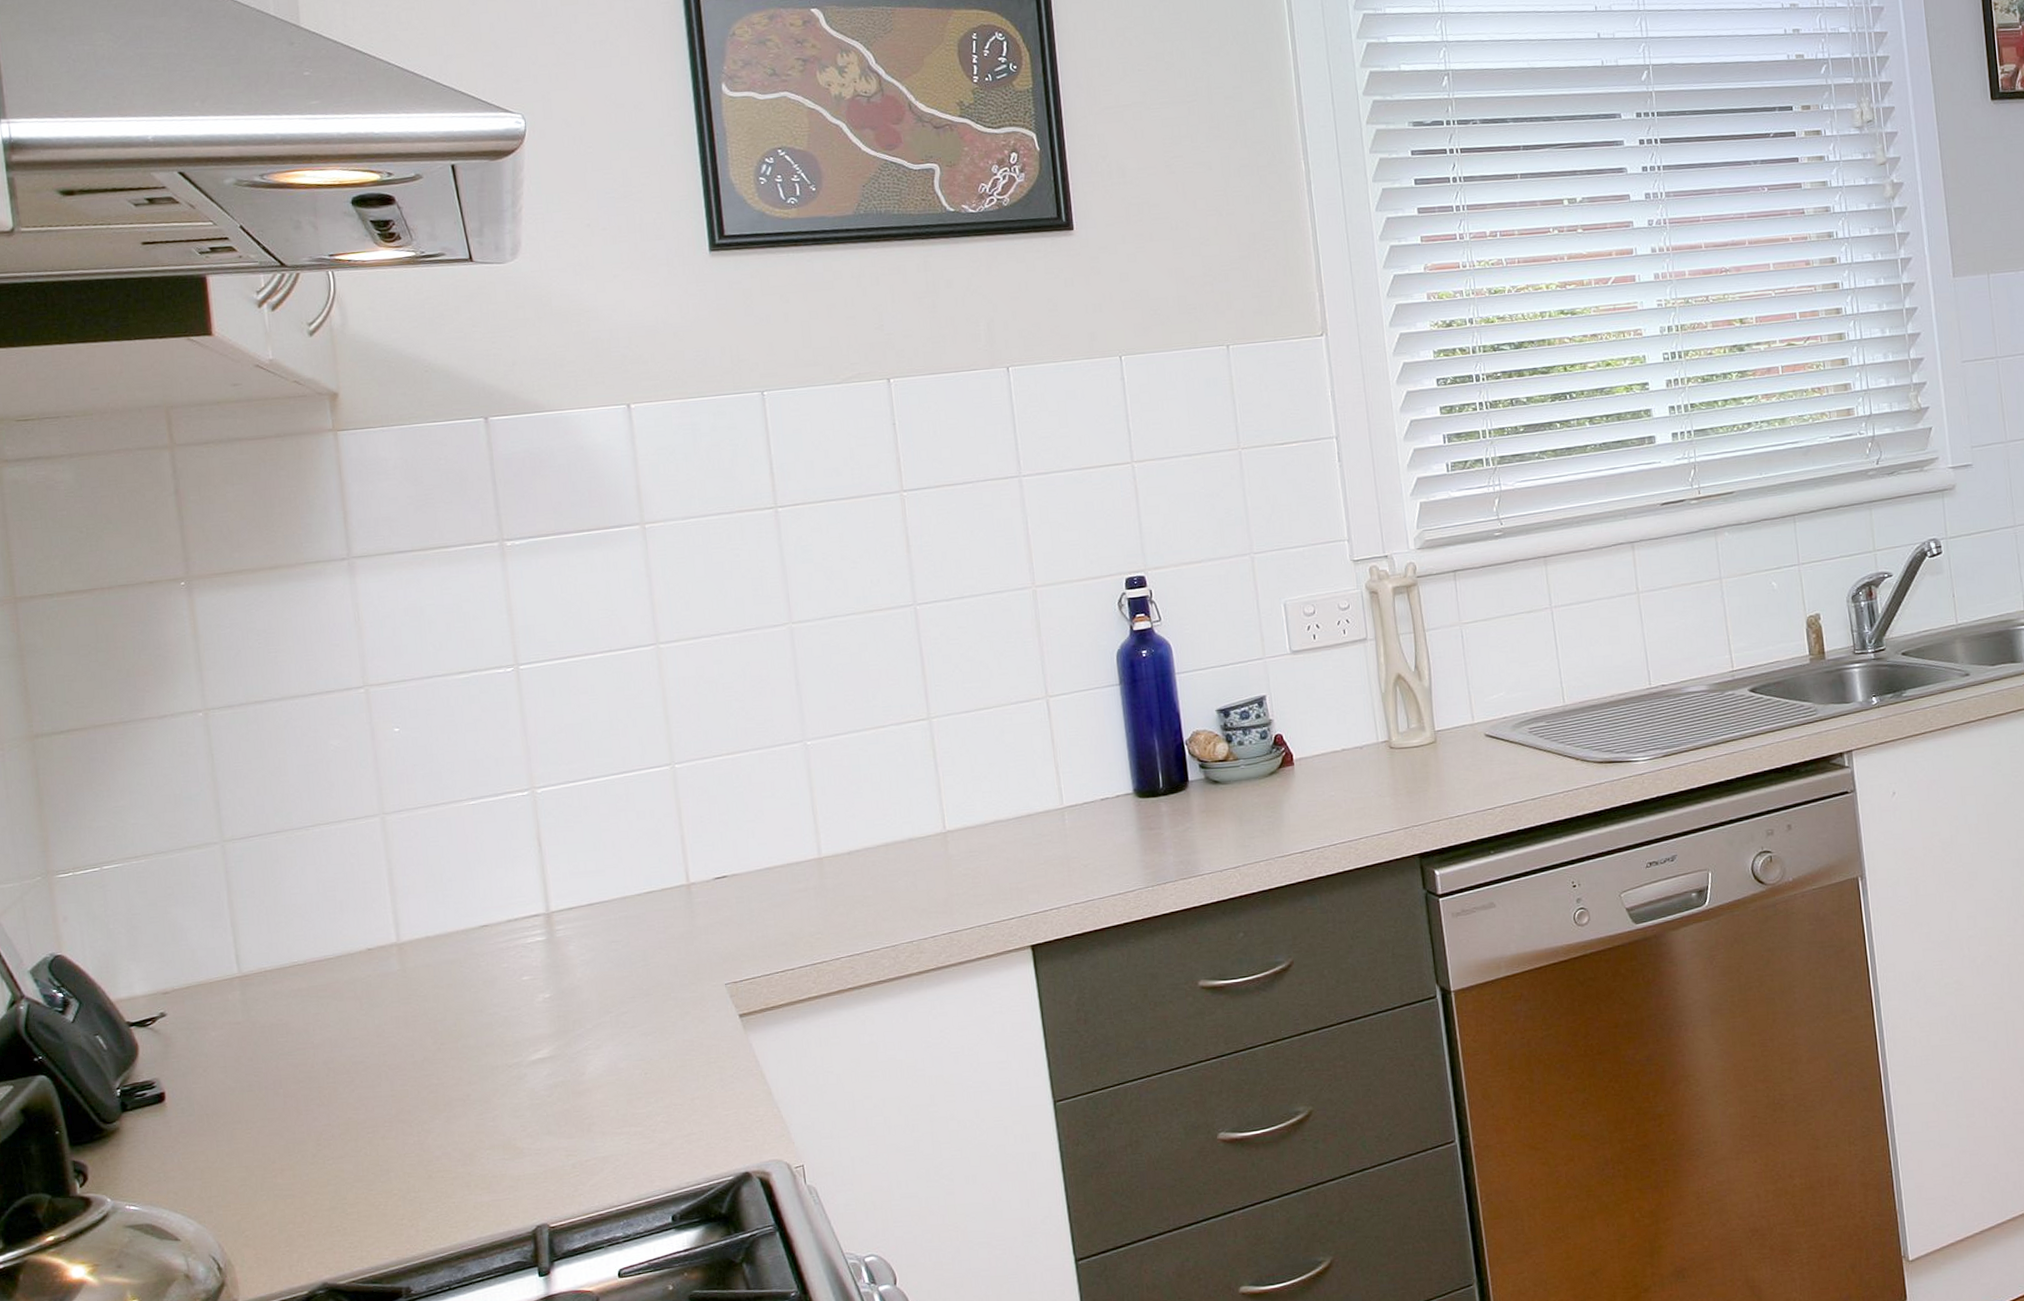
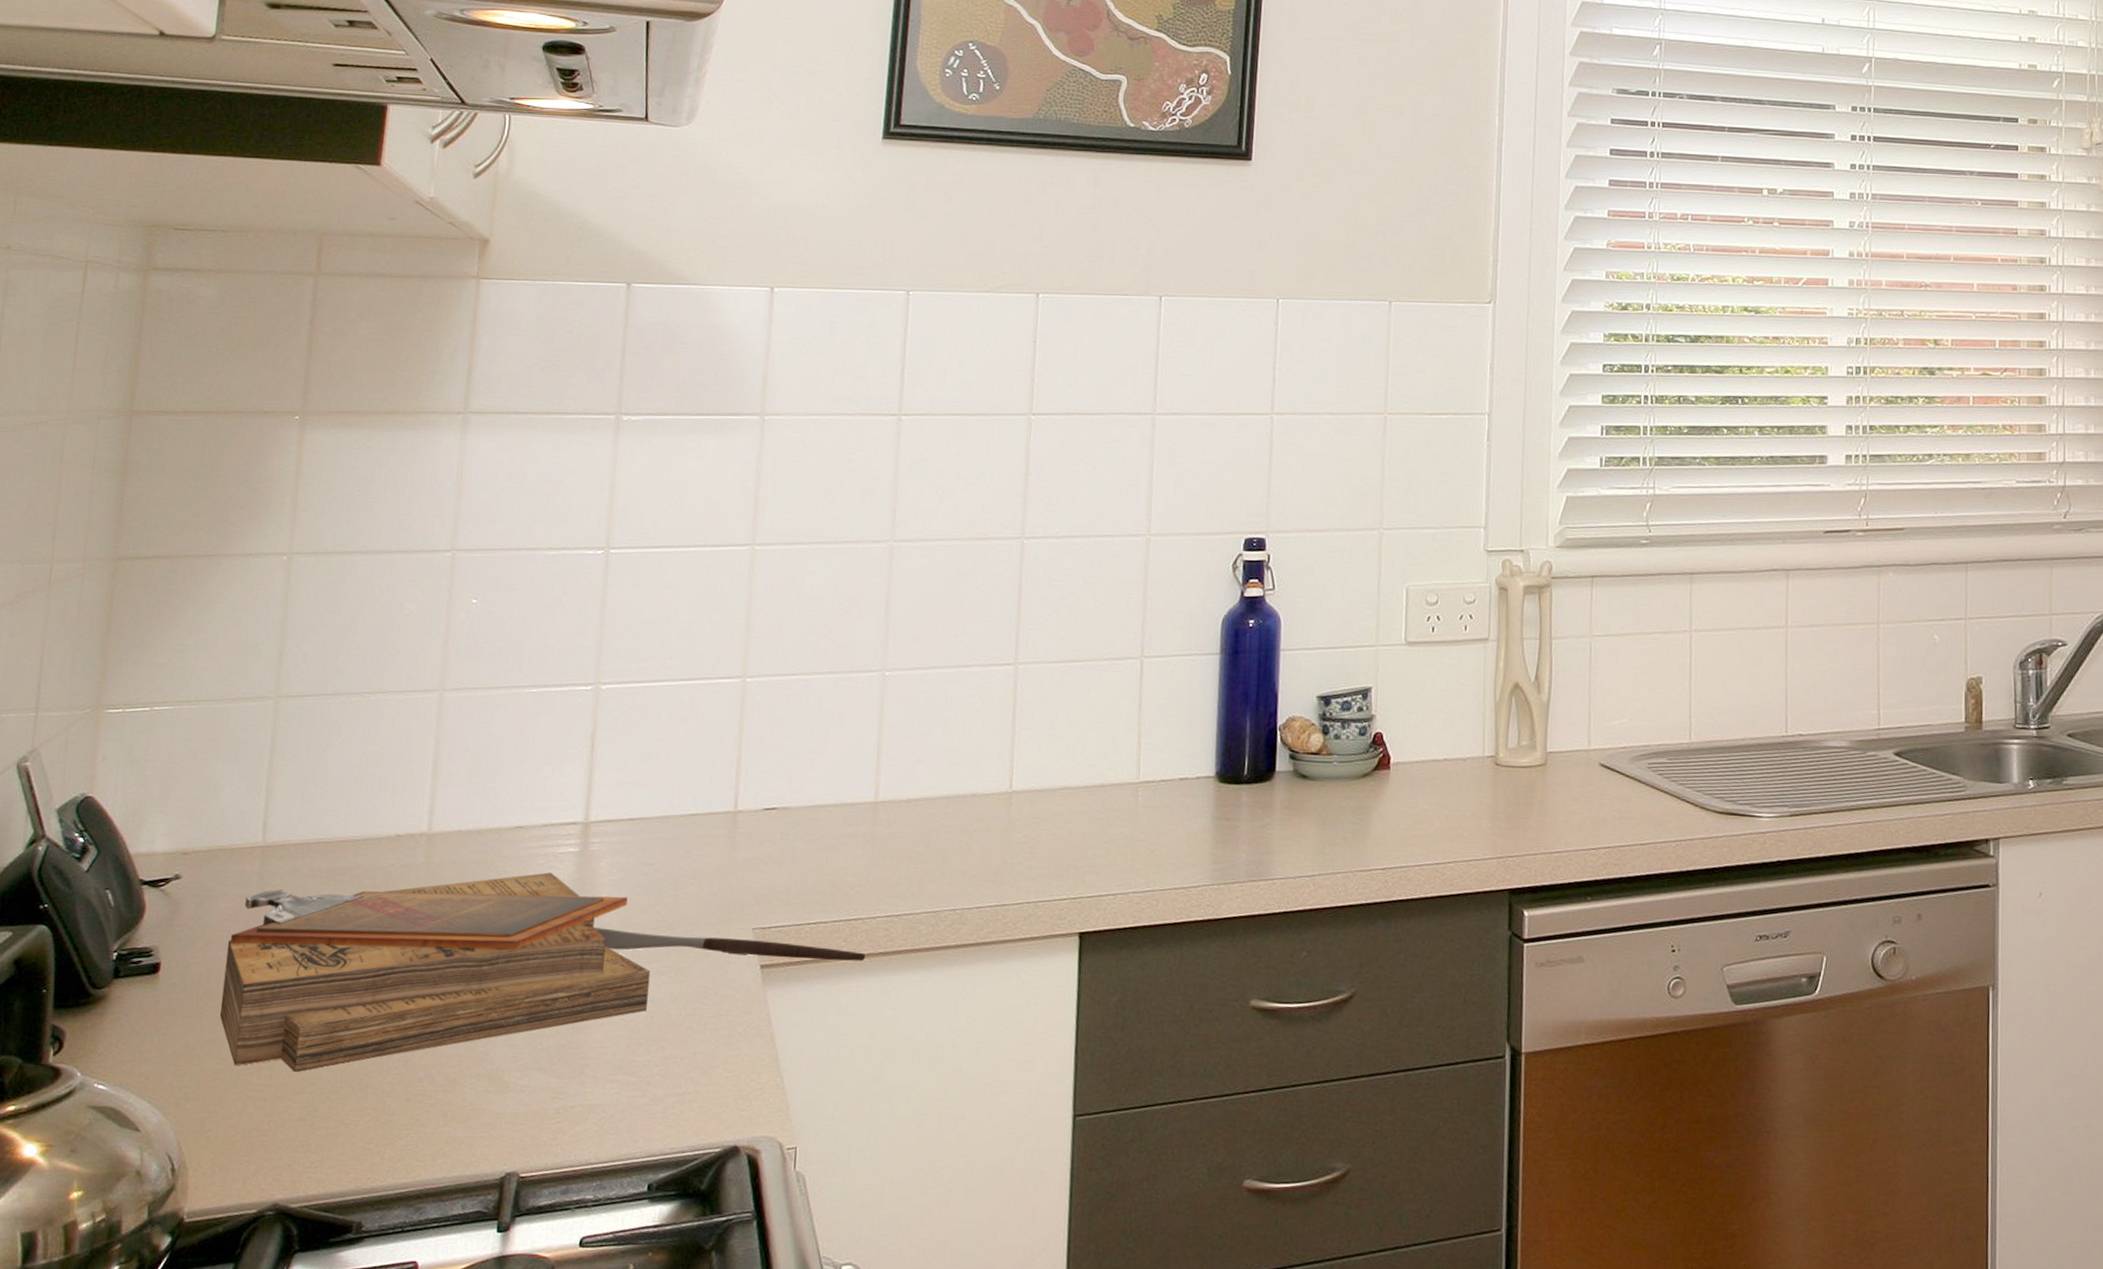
clipboard: none [226,961,640,1172] -> present [220,872,651,1072]
knife: none [576,990,837,1021] -> present [595,927,866,962]

